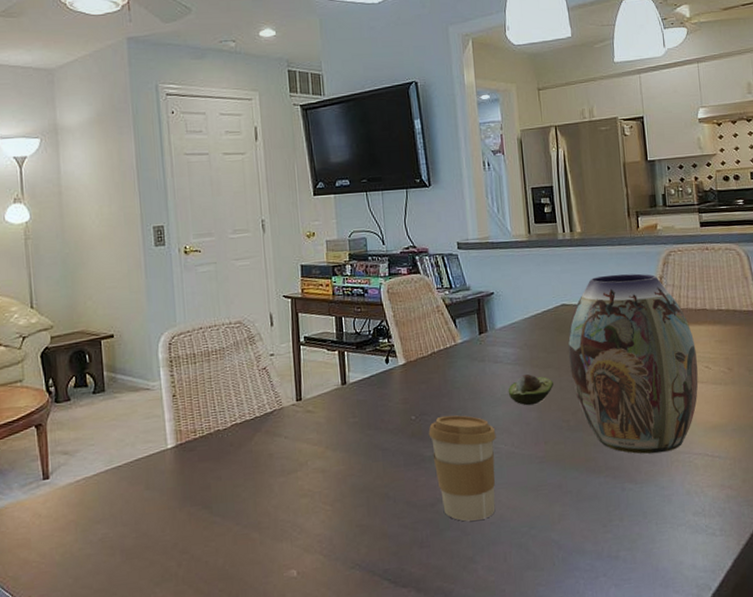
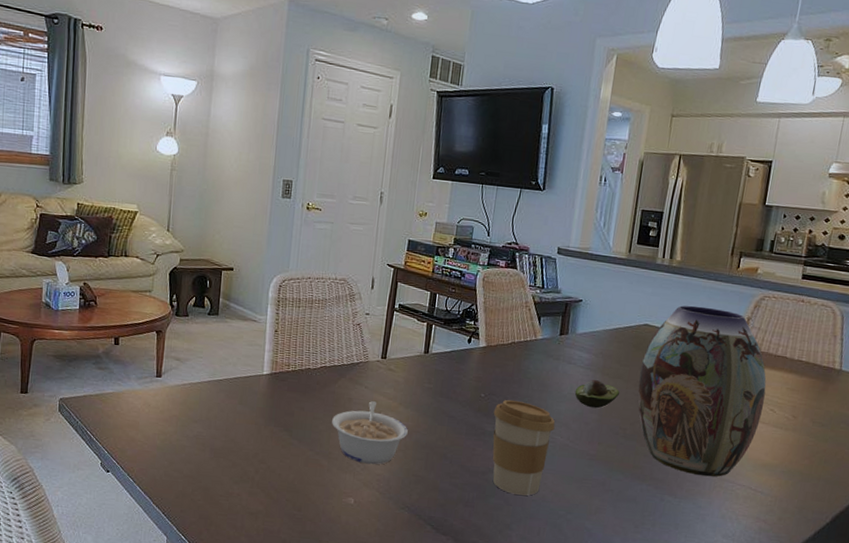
legume: none [255,451,342,526] -> present [332,401,408,465]

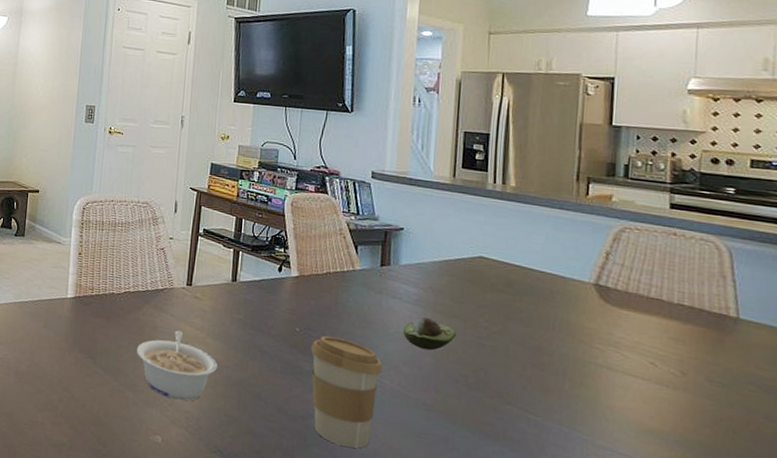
vase: present [637,305,767,477] -> none [478,236,641,442]

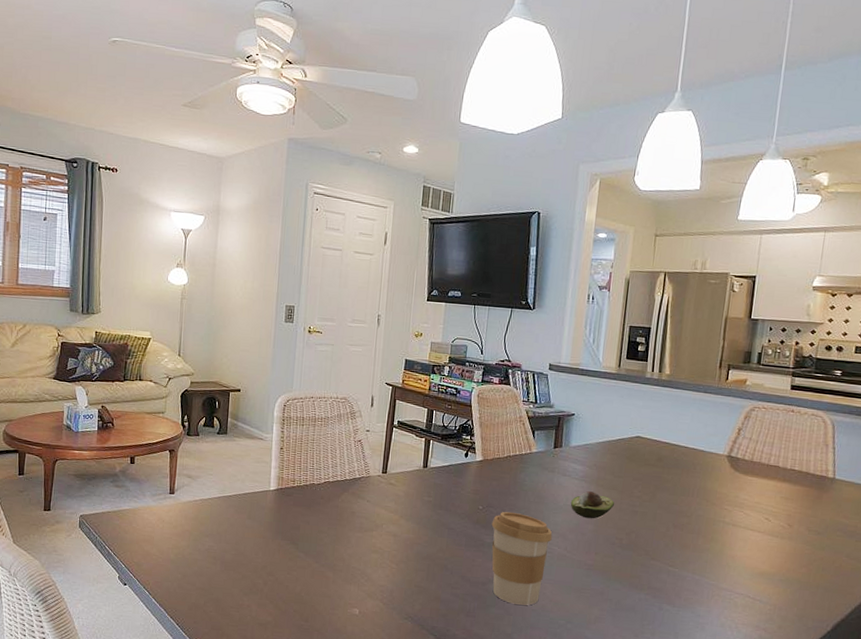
legume: present [137,330,217,401] -> none [336,514,409,576]

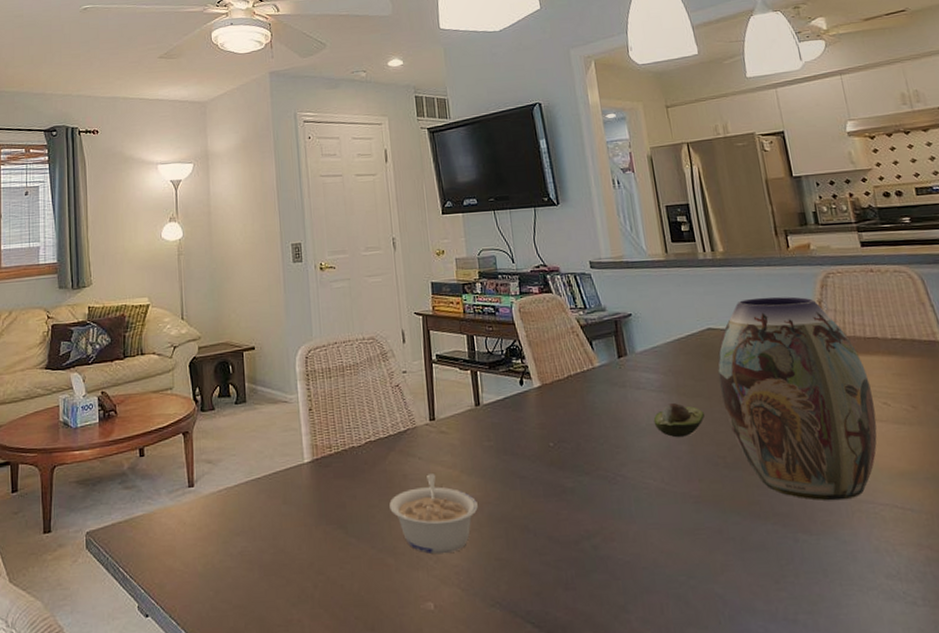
legume: none [336,514,409,576] -> present [389,474,478,554]
coffee cup: present [491,511,553,605] -> none [568,443,648,564]
vase: none [632,417,760,586] -> present [717,296,878,501]

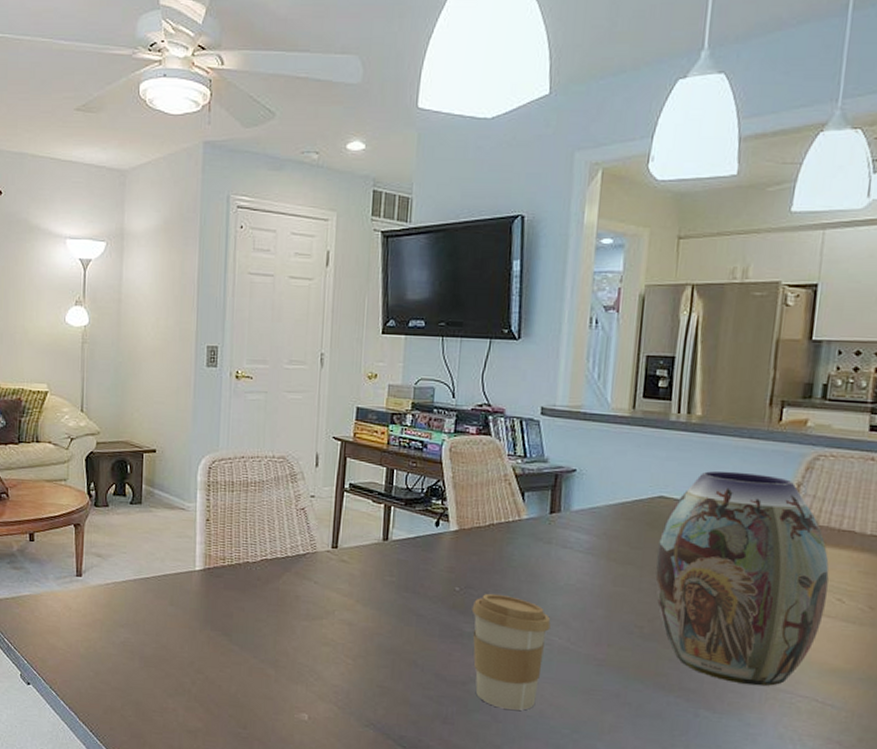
legume: present [389,474,478,554] -> none [277,599,368,674]
coffee cup: none [568,443,648,564] -> present [471,593,551,710]
fruit: present [653,403,705,438] -> none [573,567,631,602]

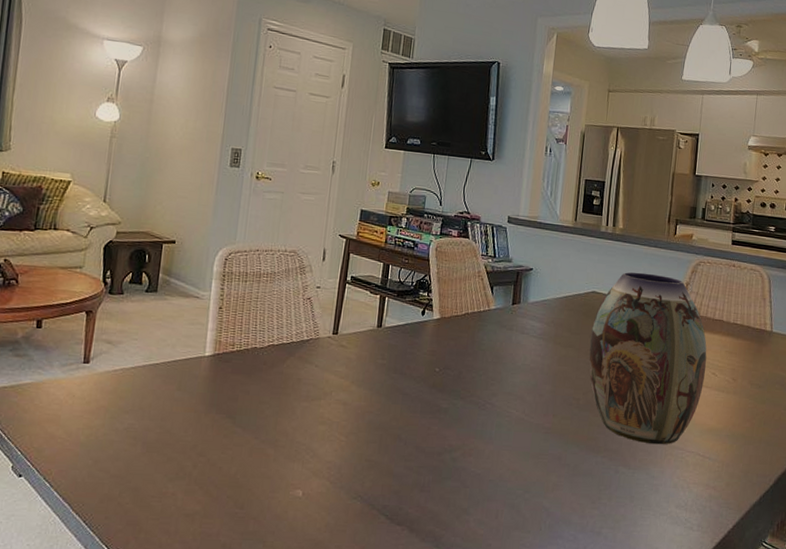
coffee cup: present [471,593,551,710] -> none [448,373,511,476]

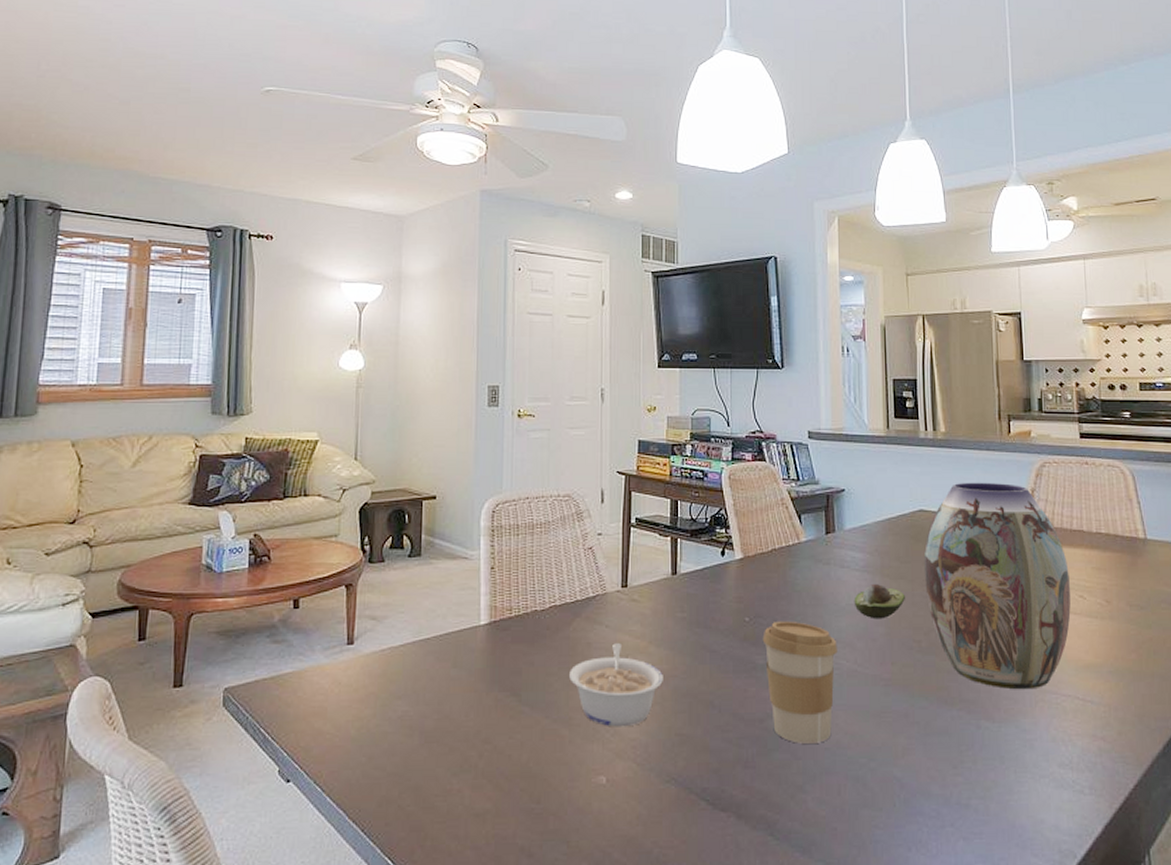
legume: none [279,381,361,451] -> present [569,643,663,727]
coffee cup: none [448,373,511,476] -> present [762,620,838,744]
fruit: none [528,349,571,379] -> present [854,584,905,620]

